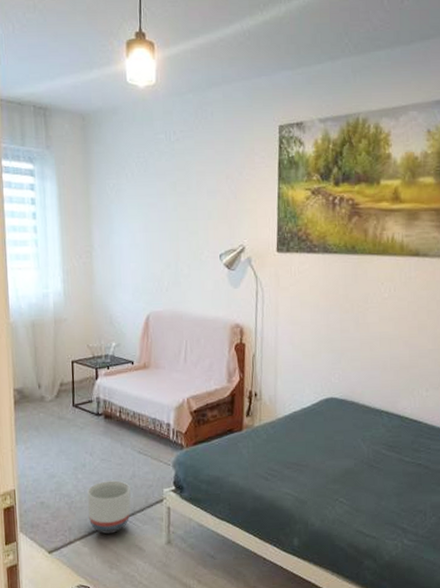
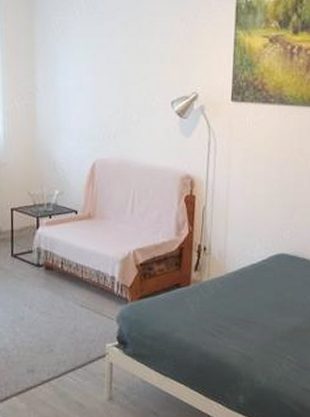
planter: present [87,480,131,535] -> none [25,334,72,390]

